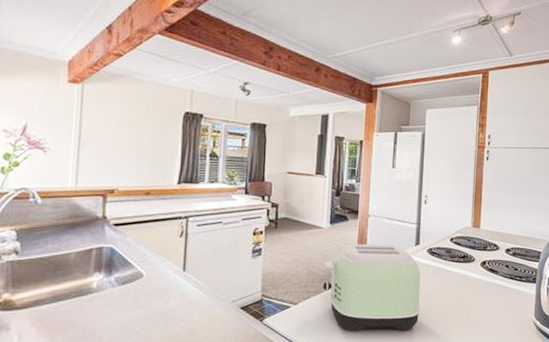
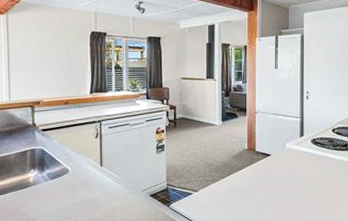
toaster: present [323,244,421,331] -> none [219,137,307,213]

